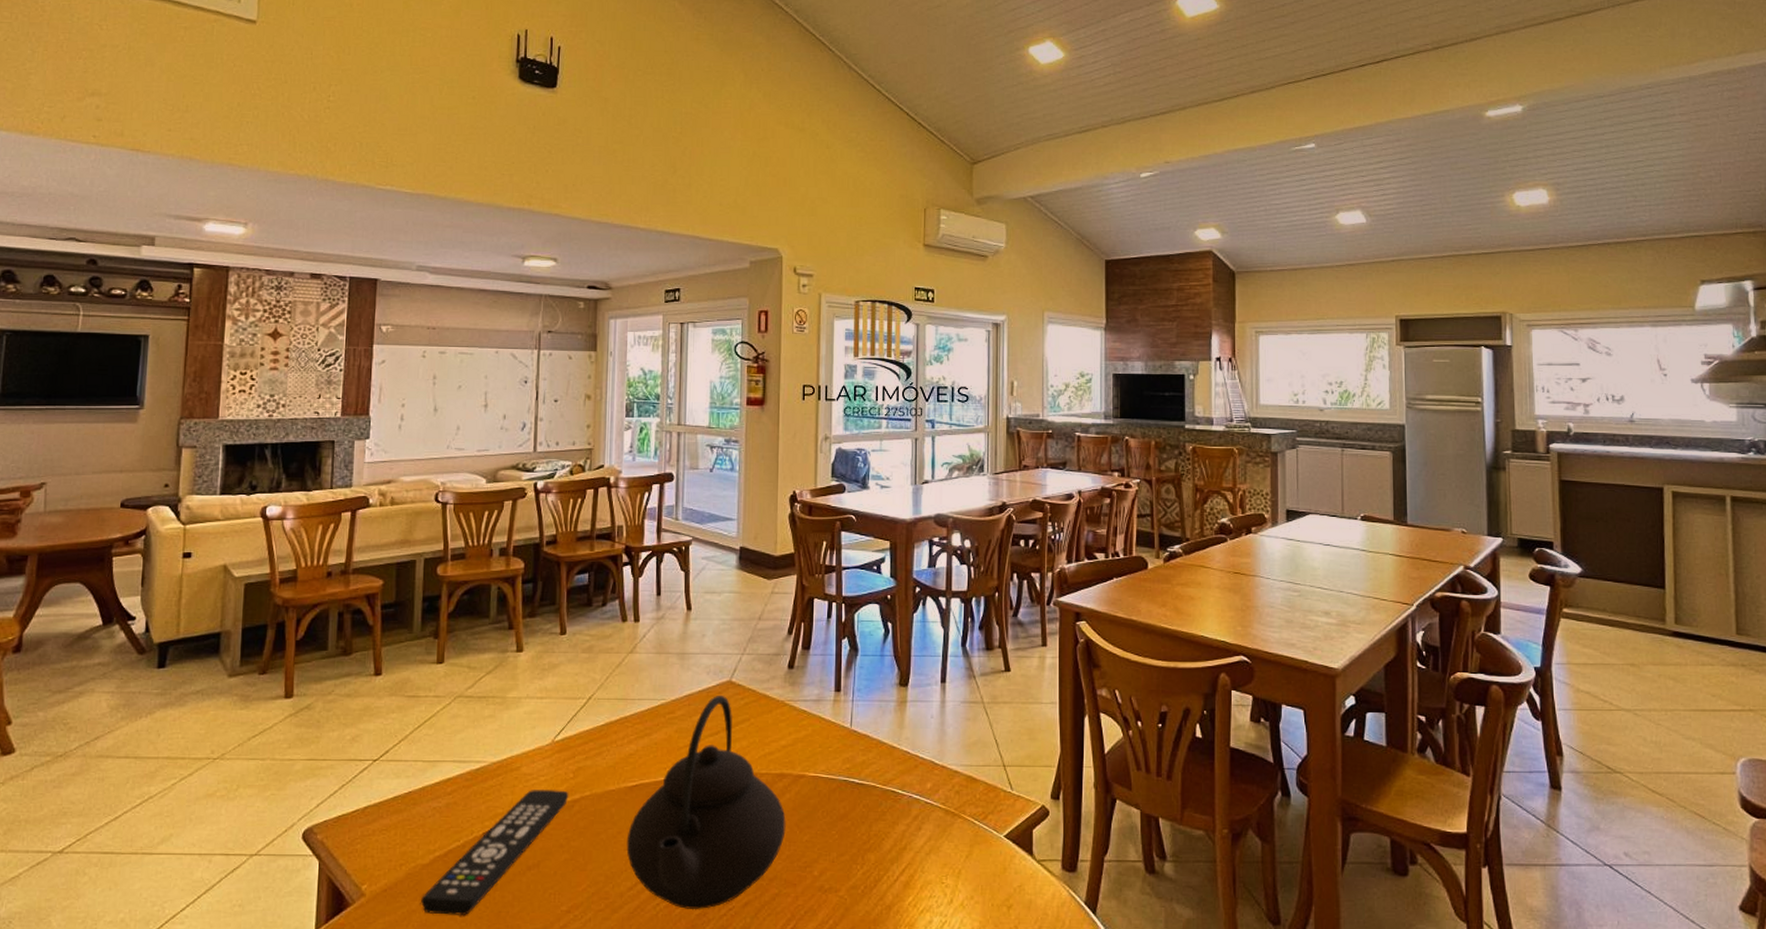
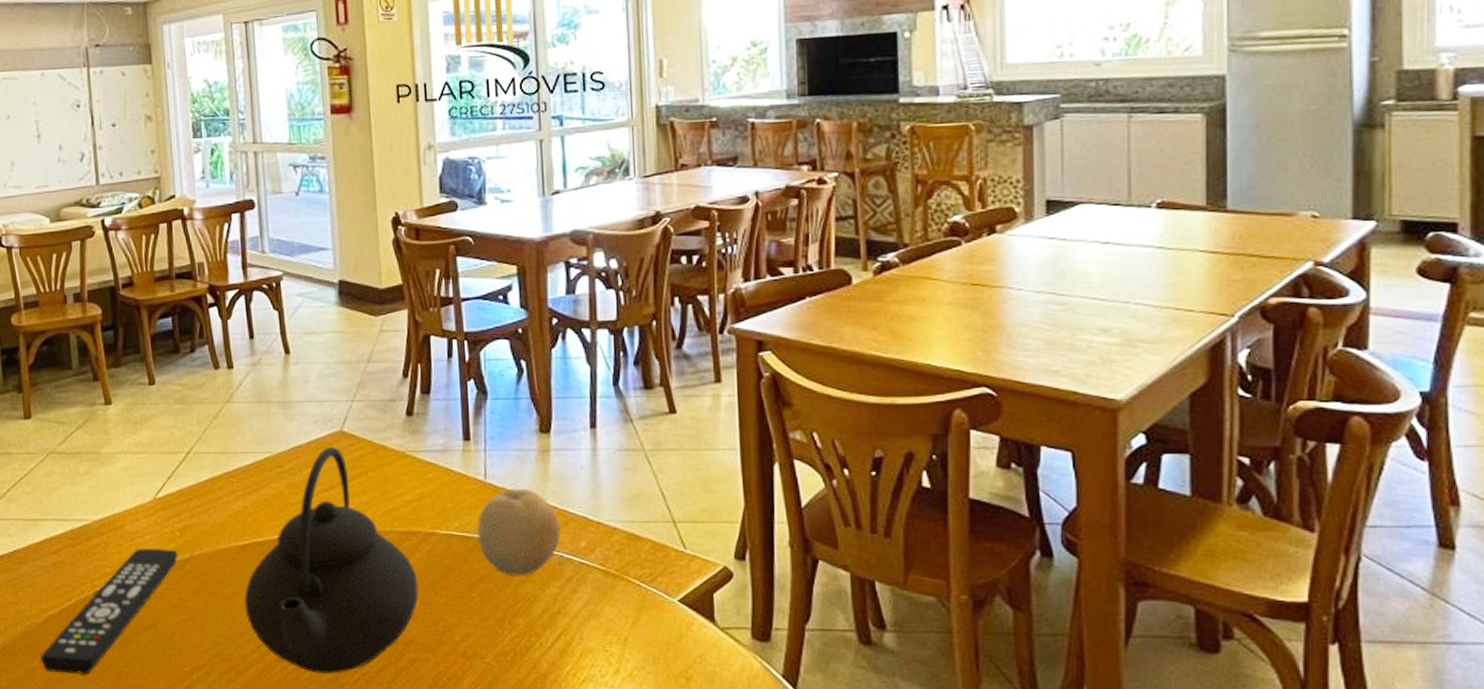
fruit: none [840,735,911,815] -> present [477,488,561,576]

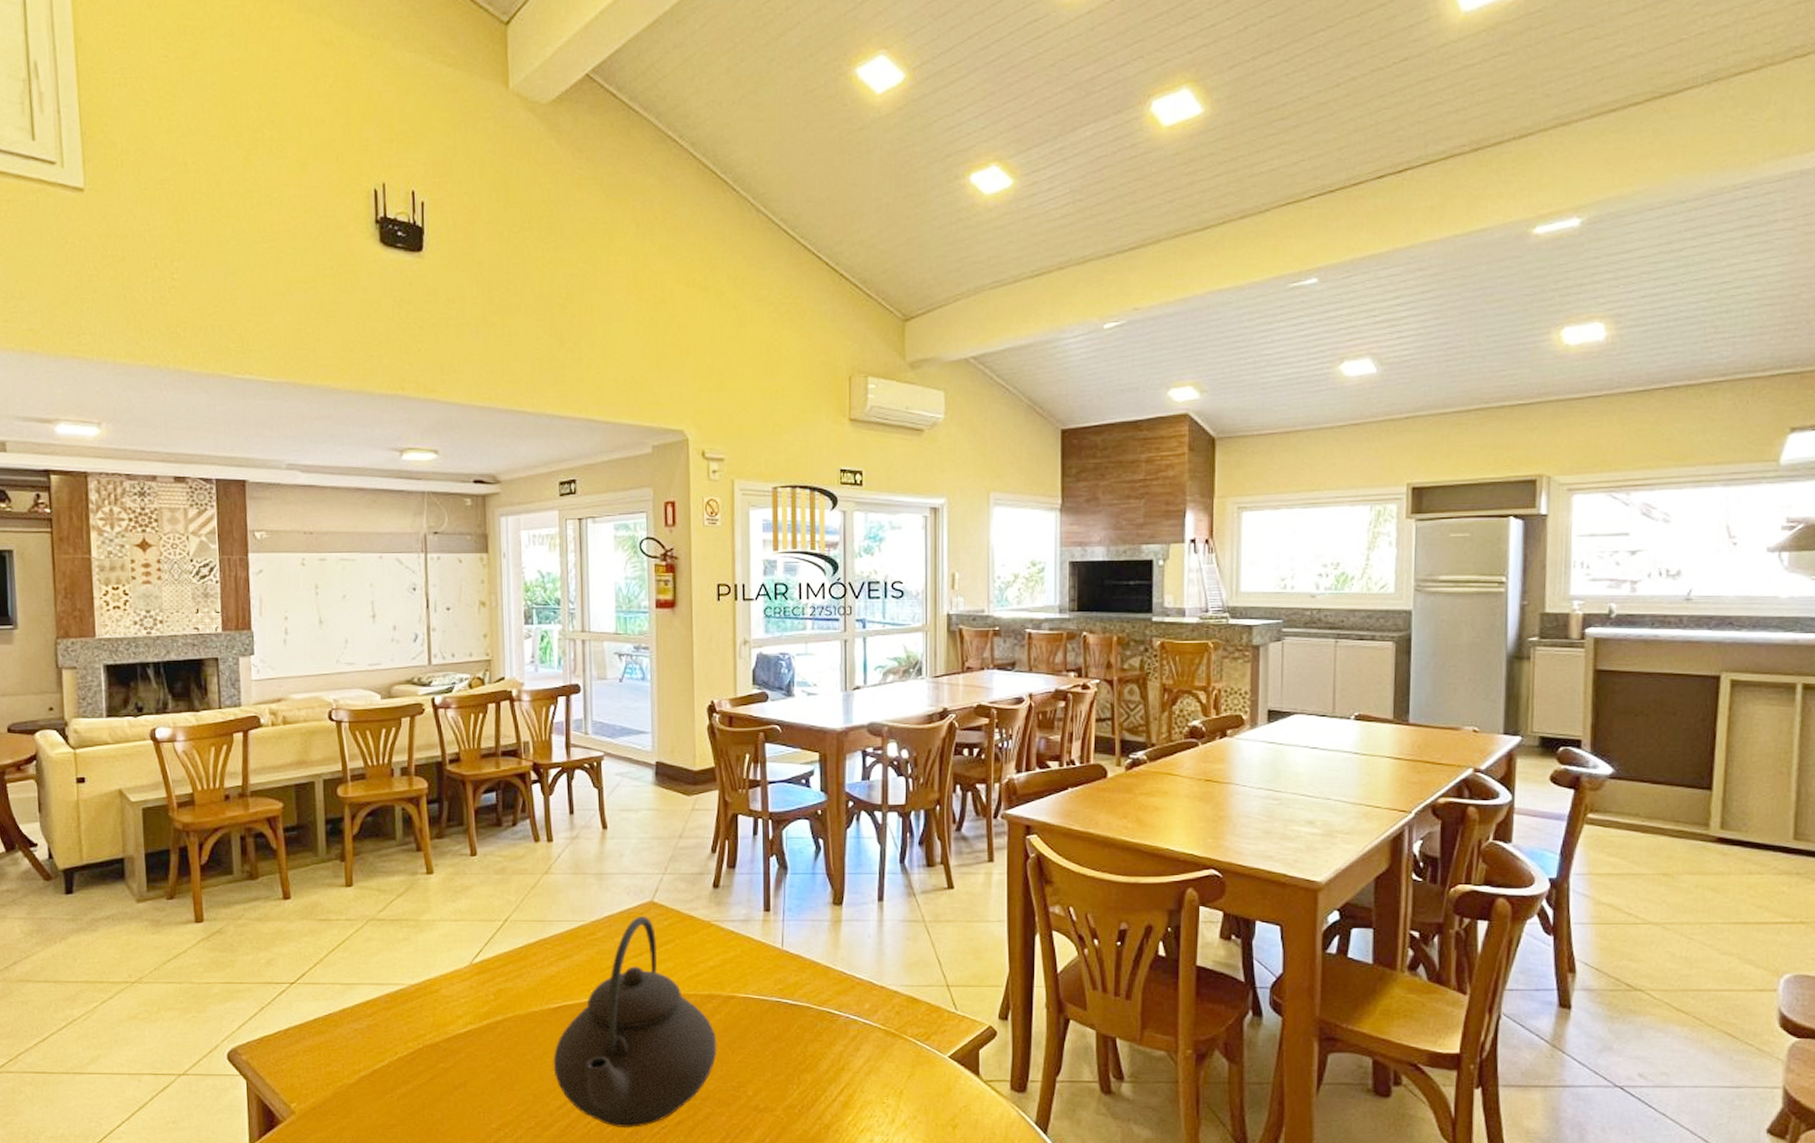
remote control: present [40,549,178,675] -> none [350,1012,491,1133]
fruit: present [477,488,561,576] -> none [772,955,848,1036]

